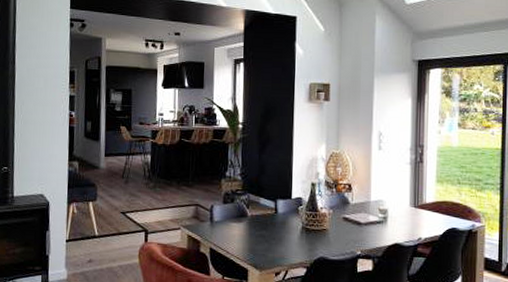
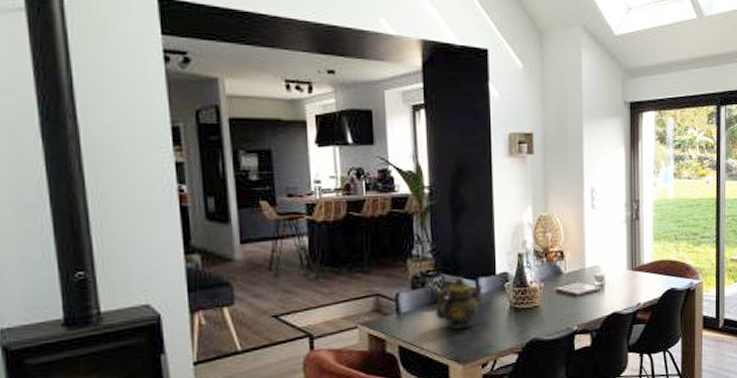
teapot: none [240,196,280,241] -> present [435,276,483,330]

